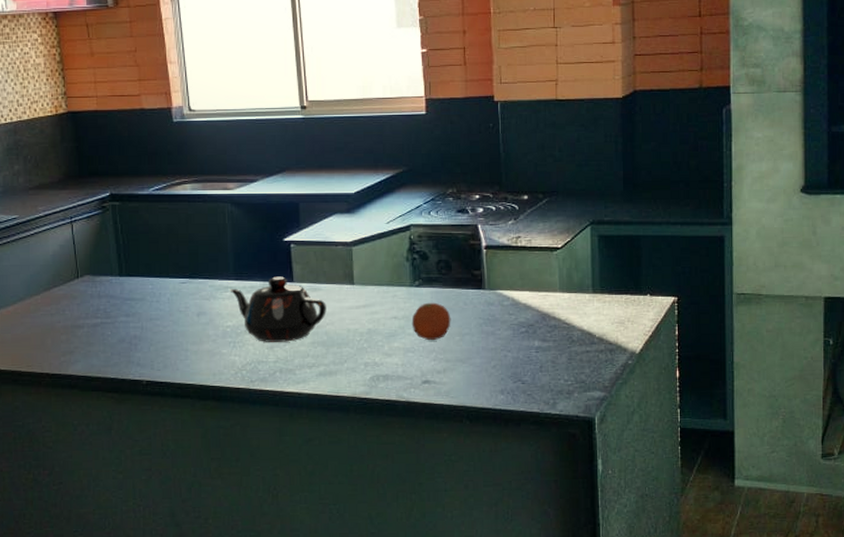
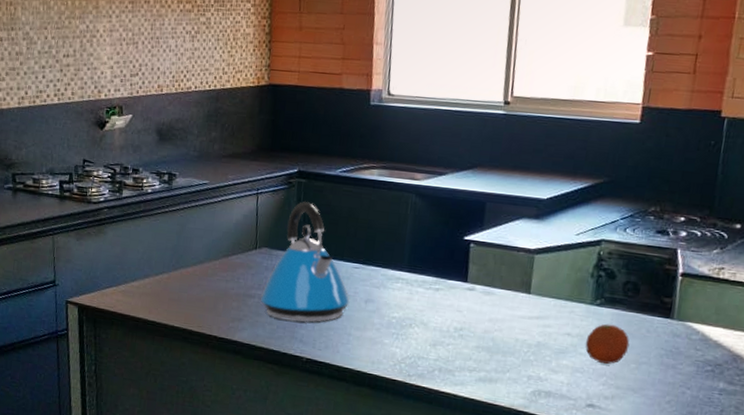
kettle: none [90,224,181,346] -> present [261,202,349,323]
teapot: present [230,276,326,342] -> none [401,274,498,342]

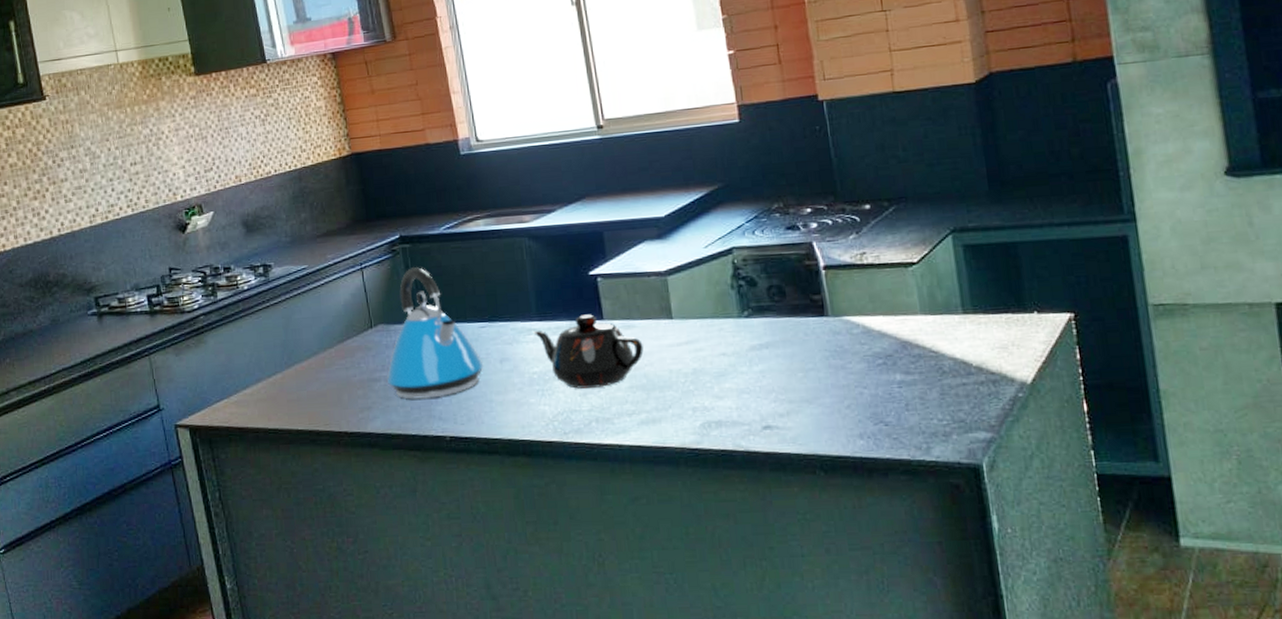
teapot: none [401,274,498,342] -> present [533,314,644,389]
orange: present [585,323,630,364] -> none [743,334,791,380]

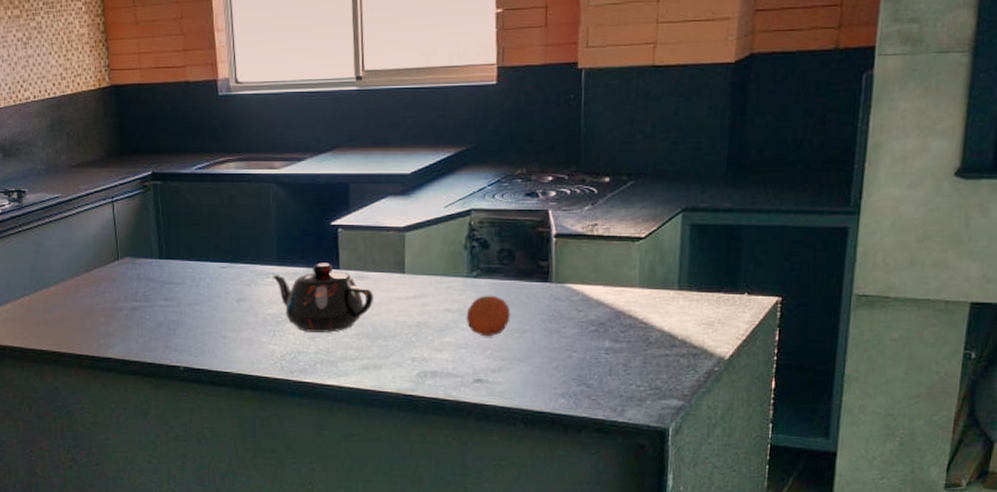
kettle: present [387,267,483,400] -> none [129,205,220,331]
orange: none [743,334,791,380] -> present [466,295,511,337]

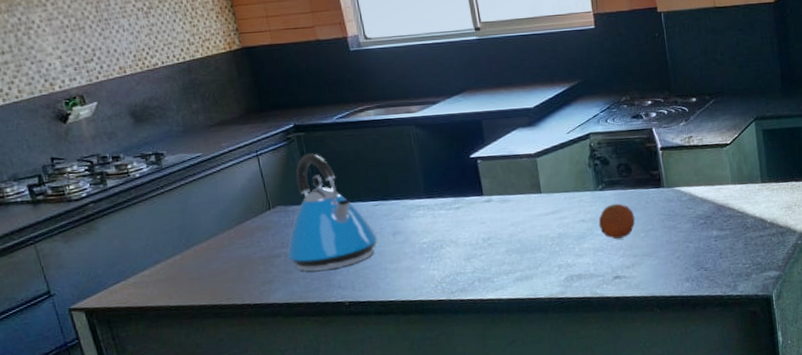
kettle: none [129,205,220,331] -> present [287,153,377,272]
teapot: present [271,263,374,332] -> none [422,191,518,255]

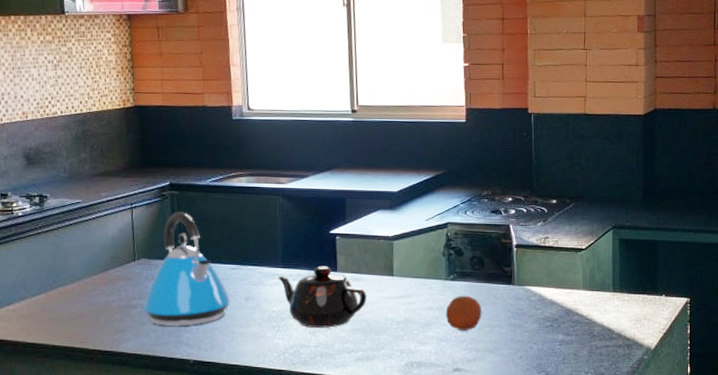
teapot: none [422,191,518,255] -> present [277,266,367,328]

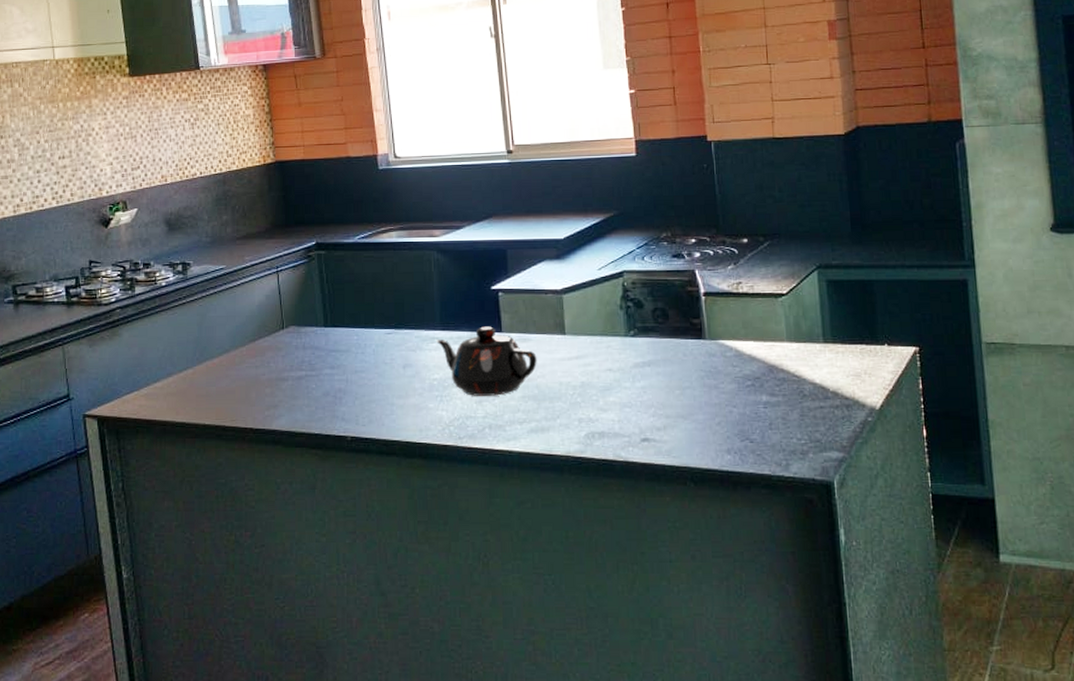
kettle: present [143,212,230,326] -> none [295,273,386,400]
orange: present [445,295,482,331] -> none [627,353,670,395]

